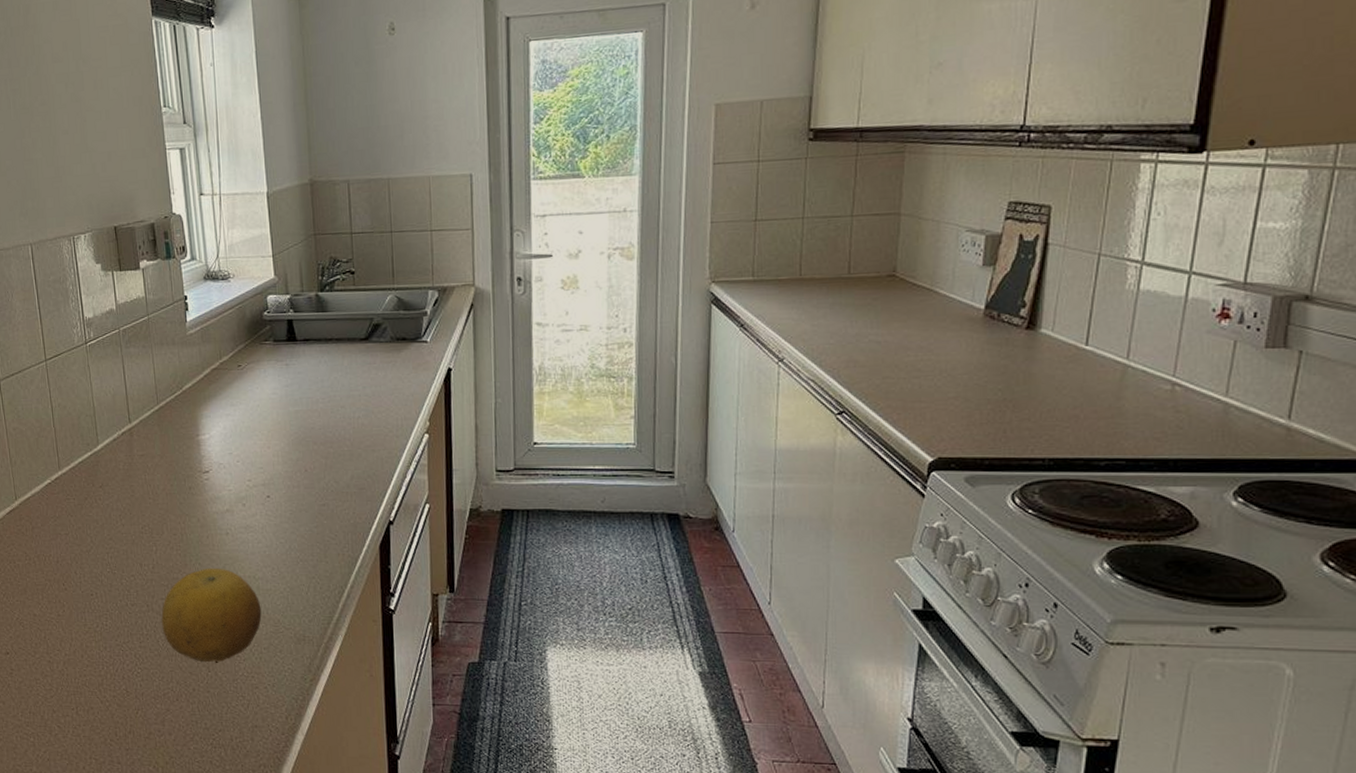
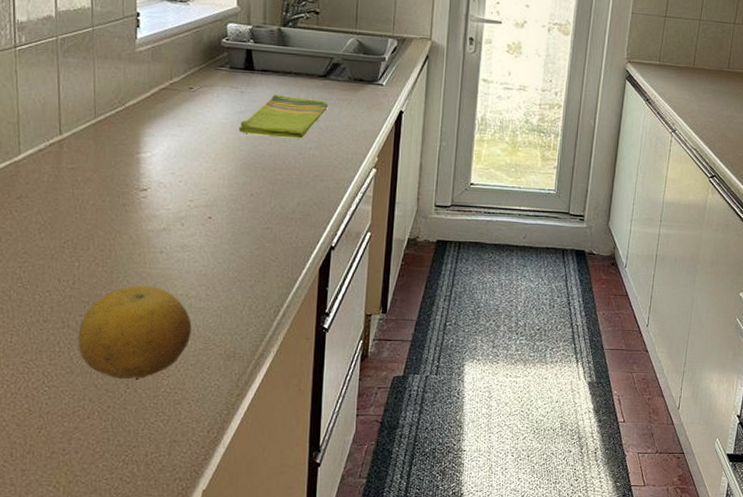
dish towel: none [287,363,373,408] -> present [238,94,328,139]

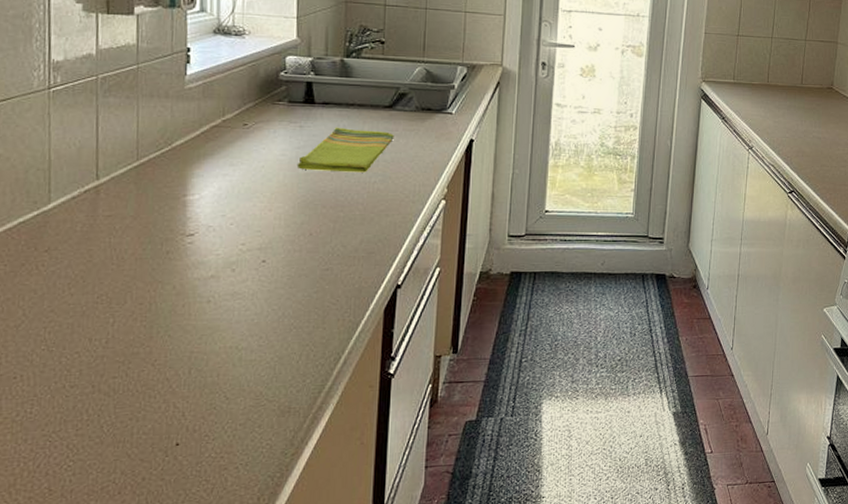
fruit: present [78,285,192,379] -> none [109,339,241,446]

